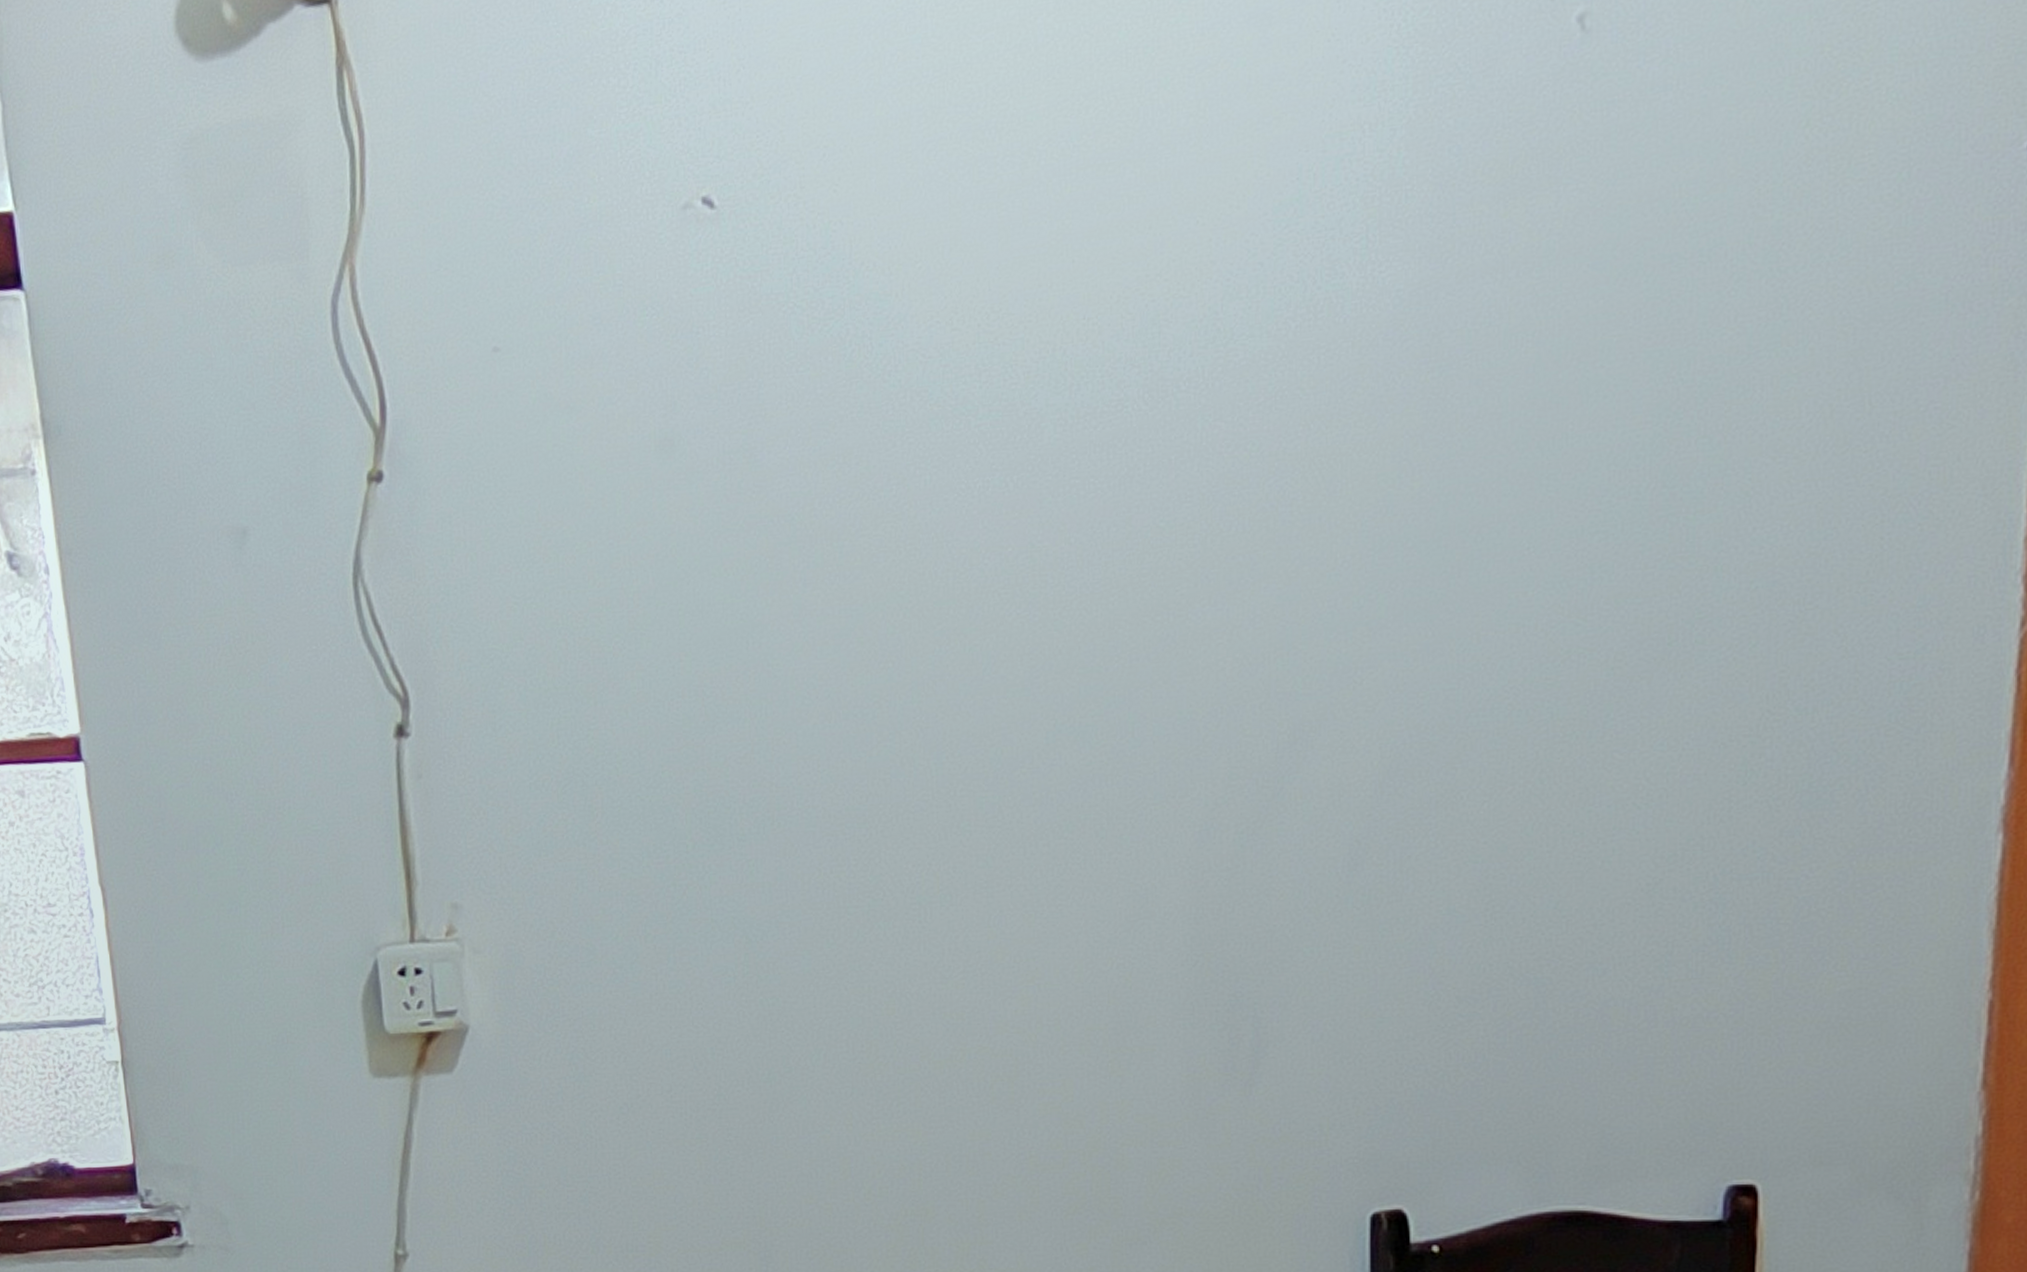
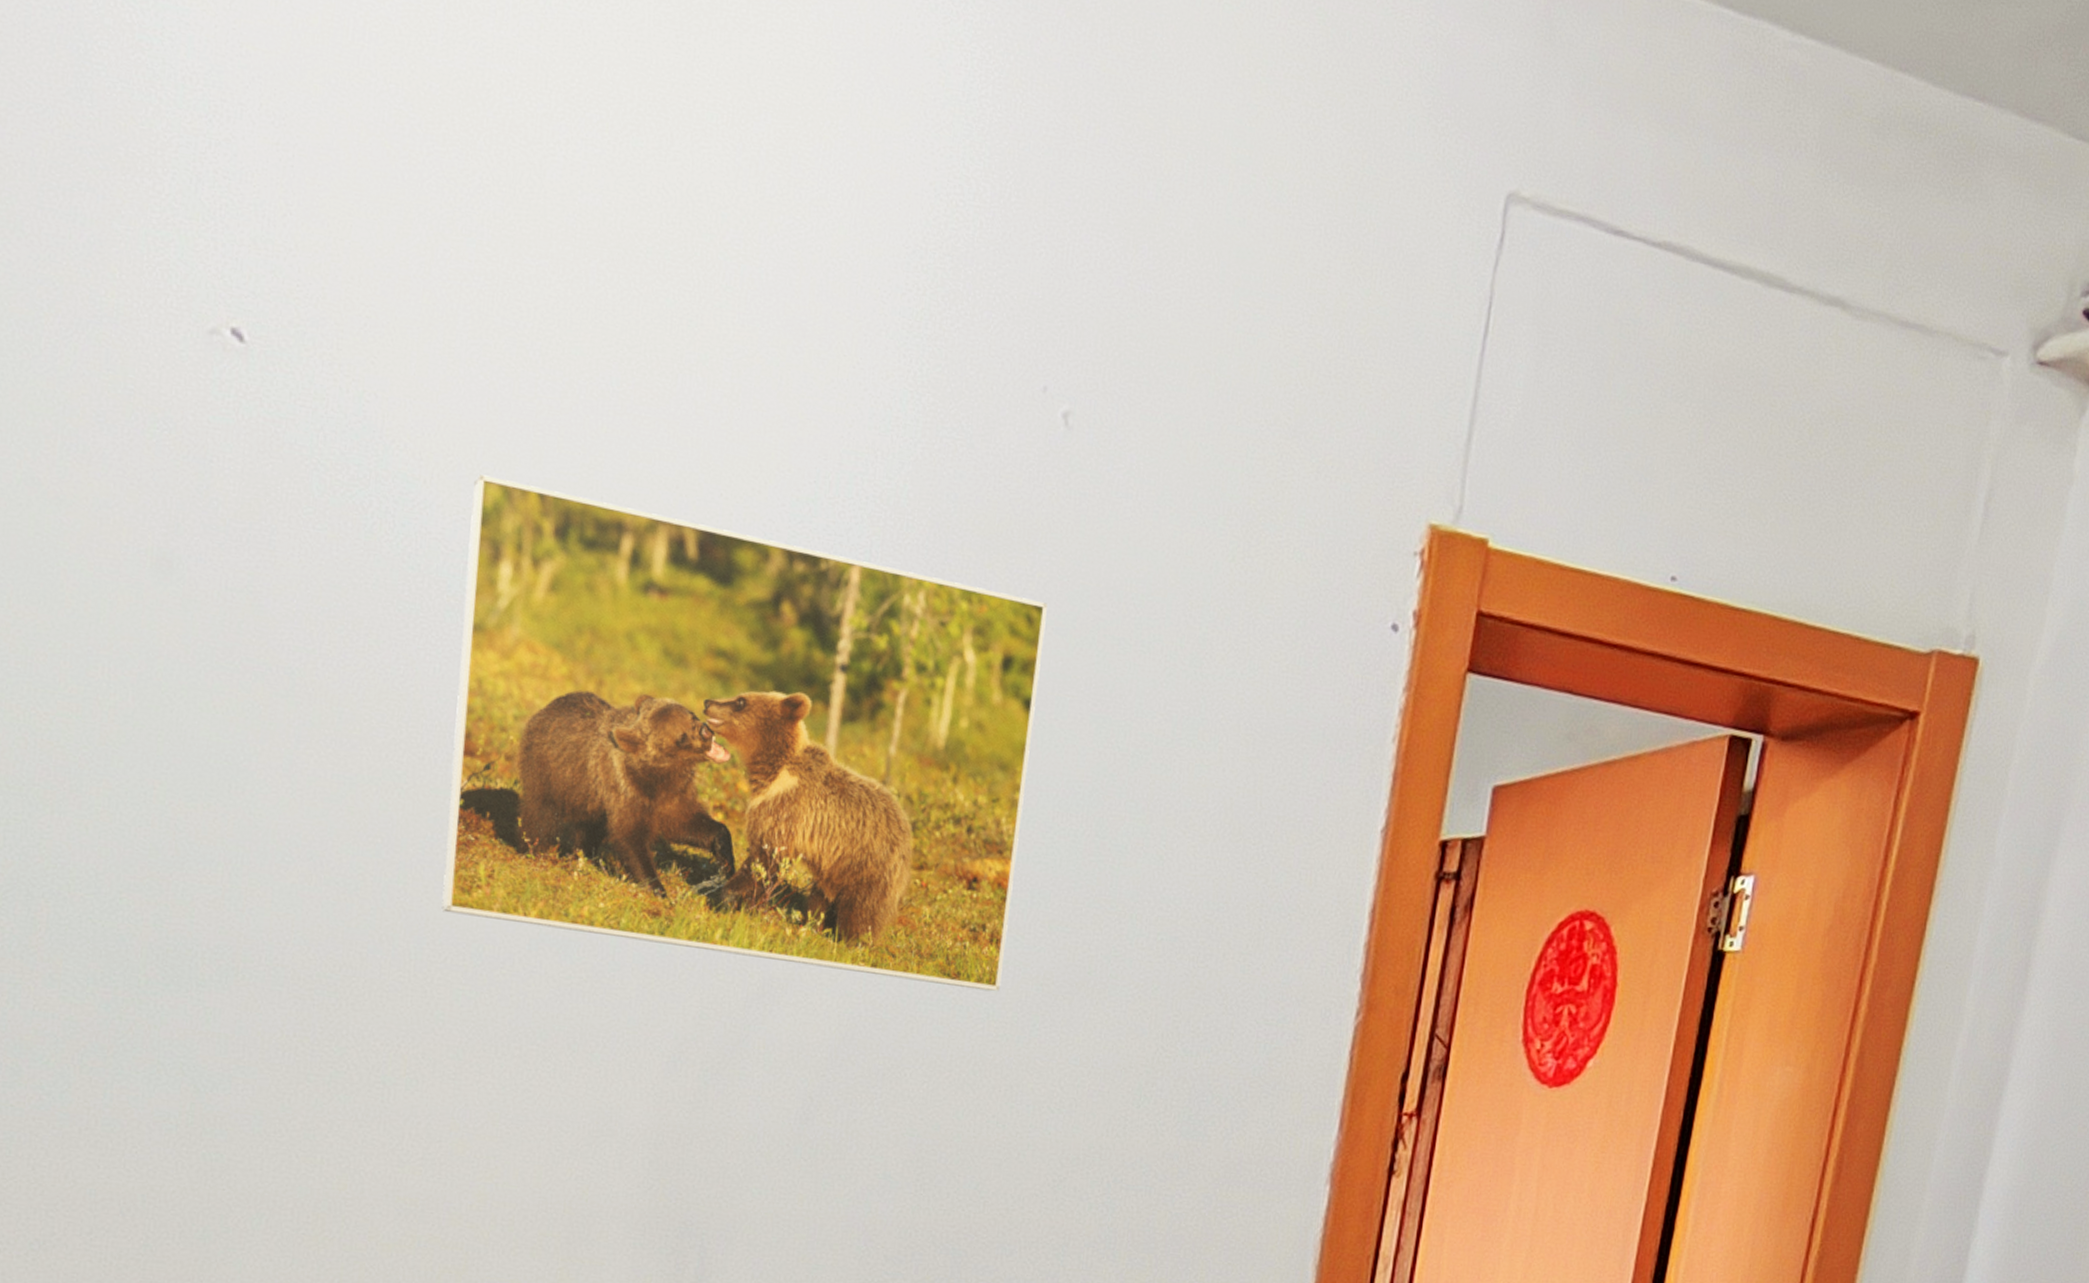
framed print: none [944,238,1579,723] -> present [441,474,1048,992]

